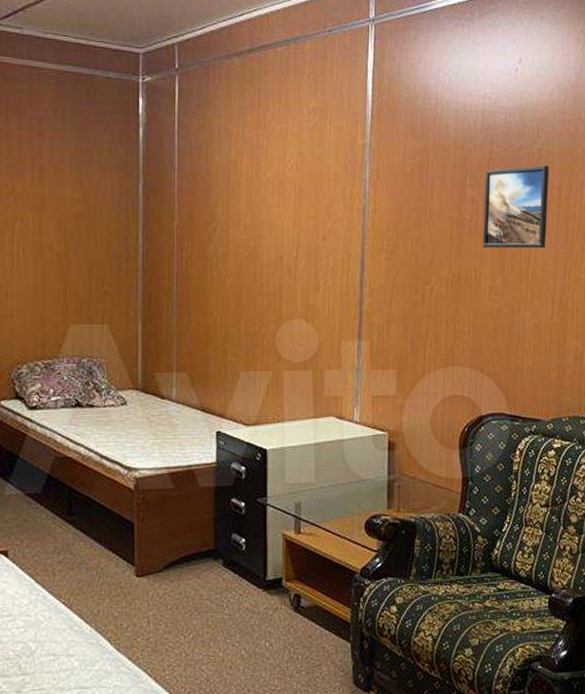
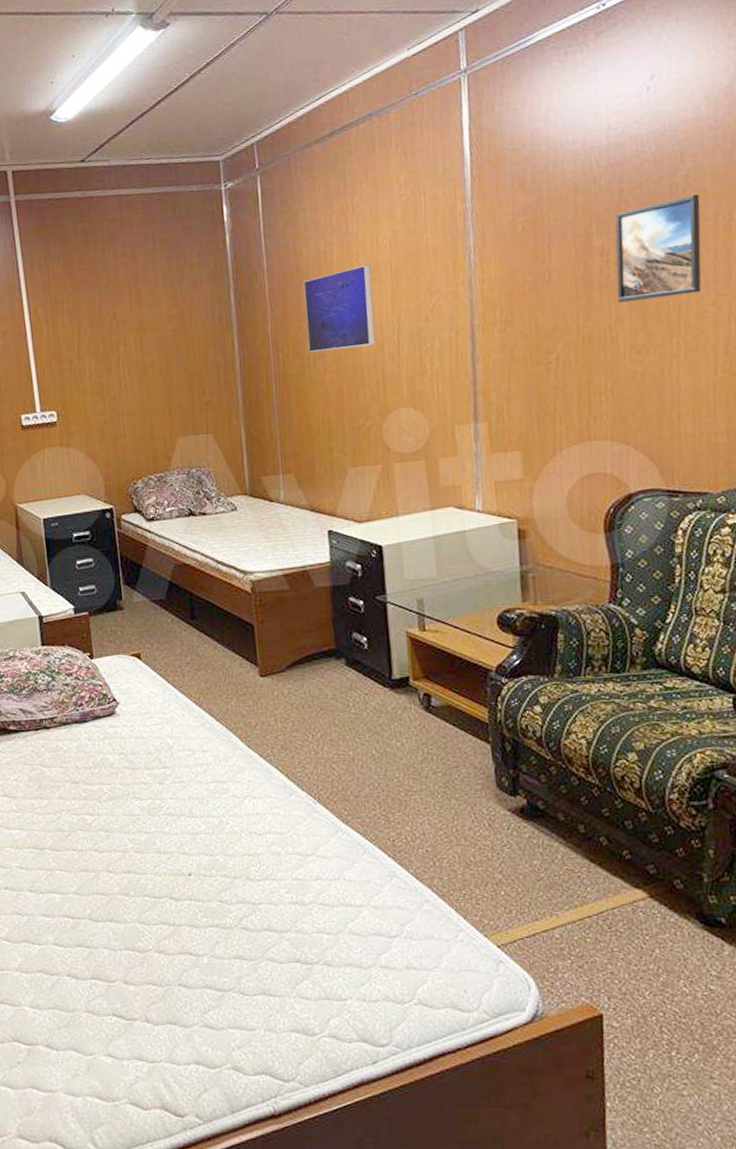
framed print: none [212,179,277,257] -> present [303,264,376,352]

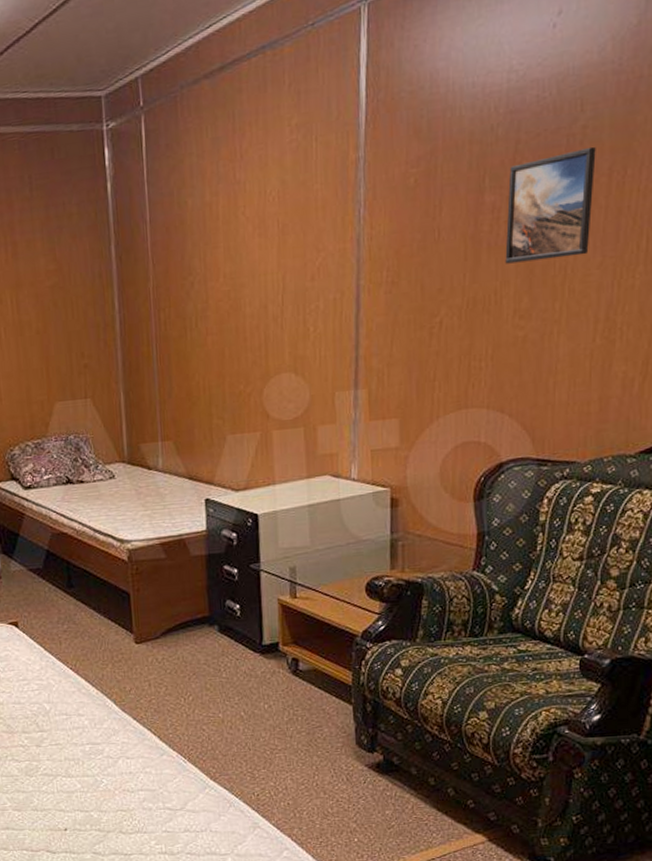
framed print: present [303,264,376,352] -> none [187,217,260,313]

